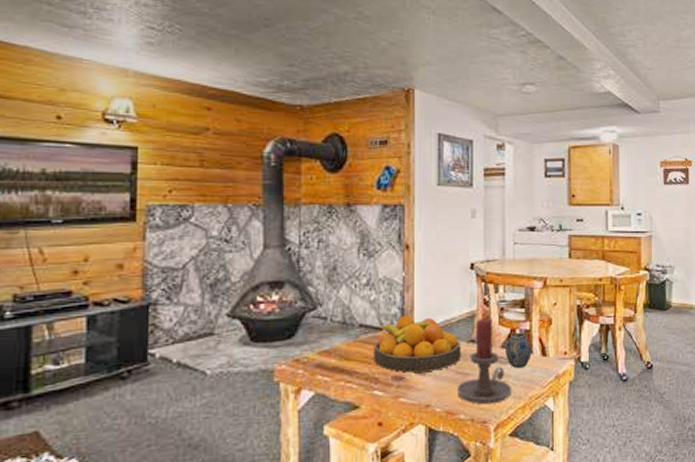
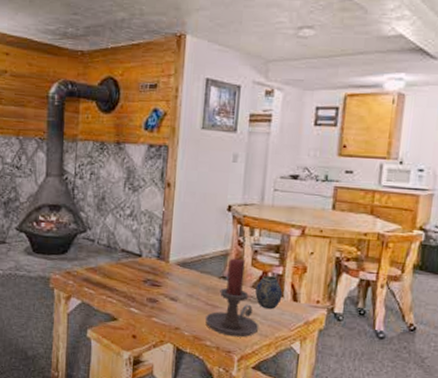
fruit bowl: present [374,315,461,373] -> none [132,246,213,299]

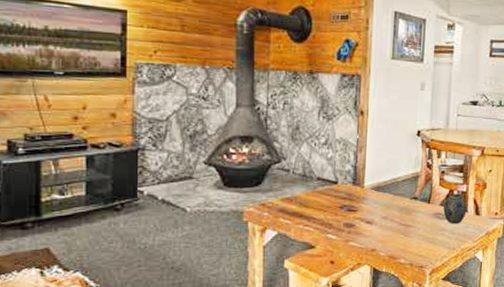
candle holder: present [204,258,259,338] -> none [399,179,448,253]

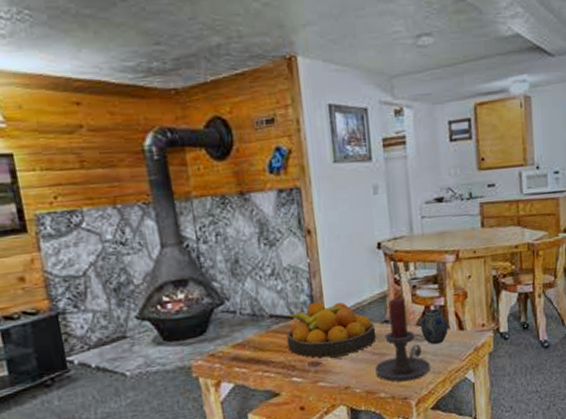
fruit bowl: none [329,172,405,221] -> present [286,301,377,358]
candle holder: none [399,179,448,253] -> present [374,297,431,383]

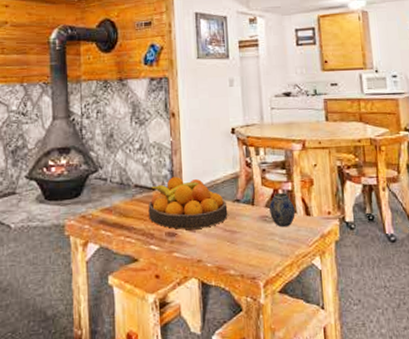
candle holder: present [374,297,431,383] -> none [225,179,279,262]

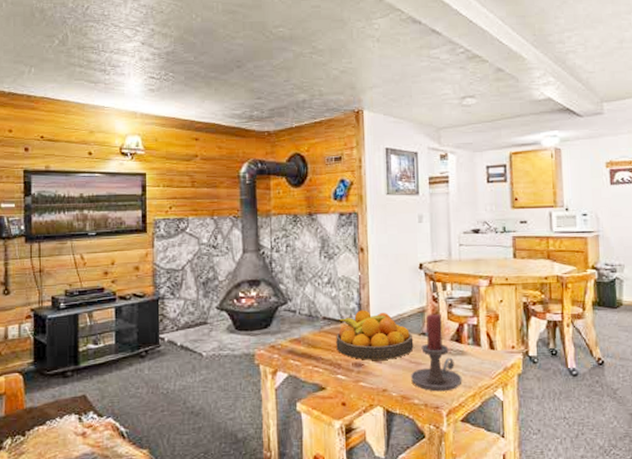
candle holder: none [225,179,279,262] -> present [410,313,462,392]
teapot: present [269,192,295,228] -> none [454,326,480,360]

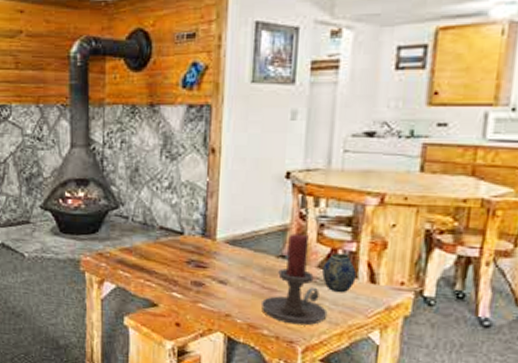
fruit bowl: present [336,310,414,360] -> none [173,222,269,282]
teapot: none [454,326,480,360] -> present [322,252,357,293]

